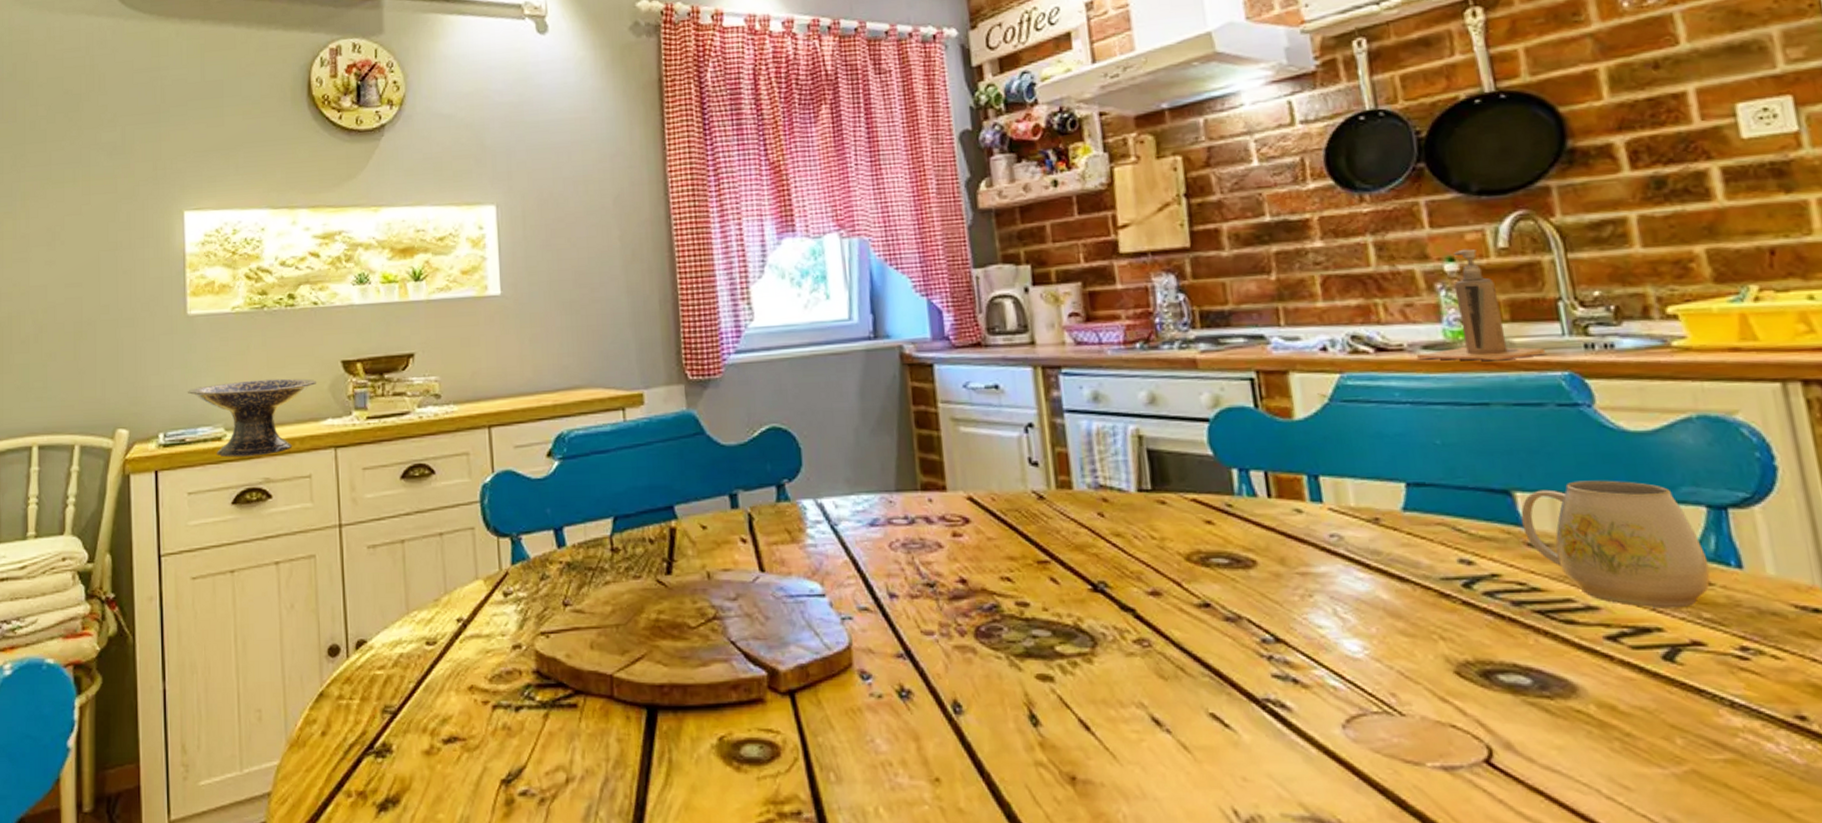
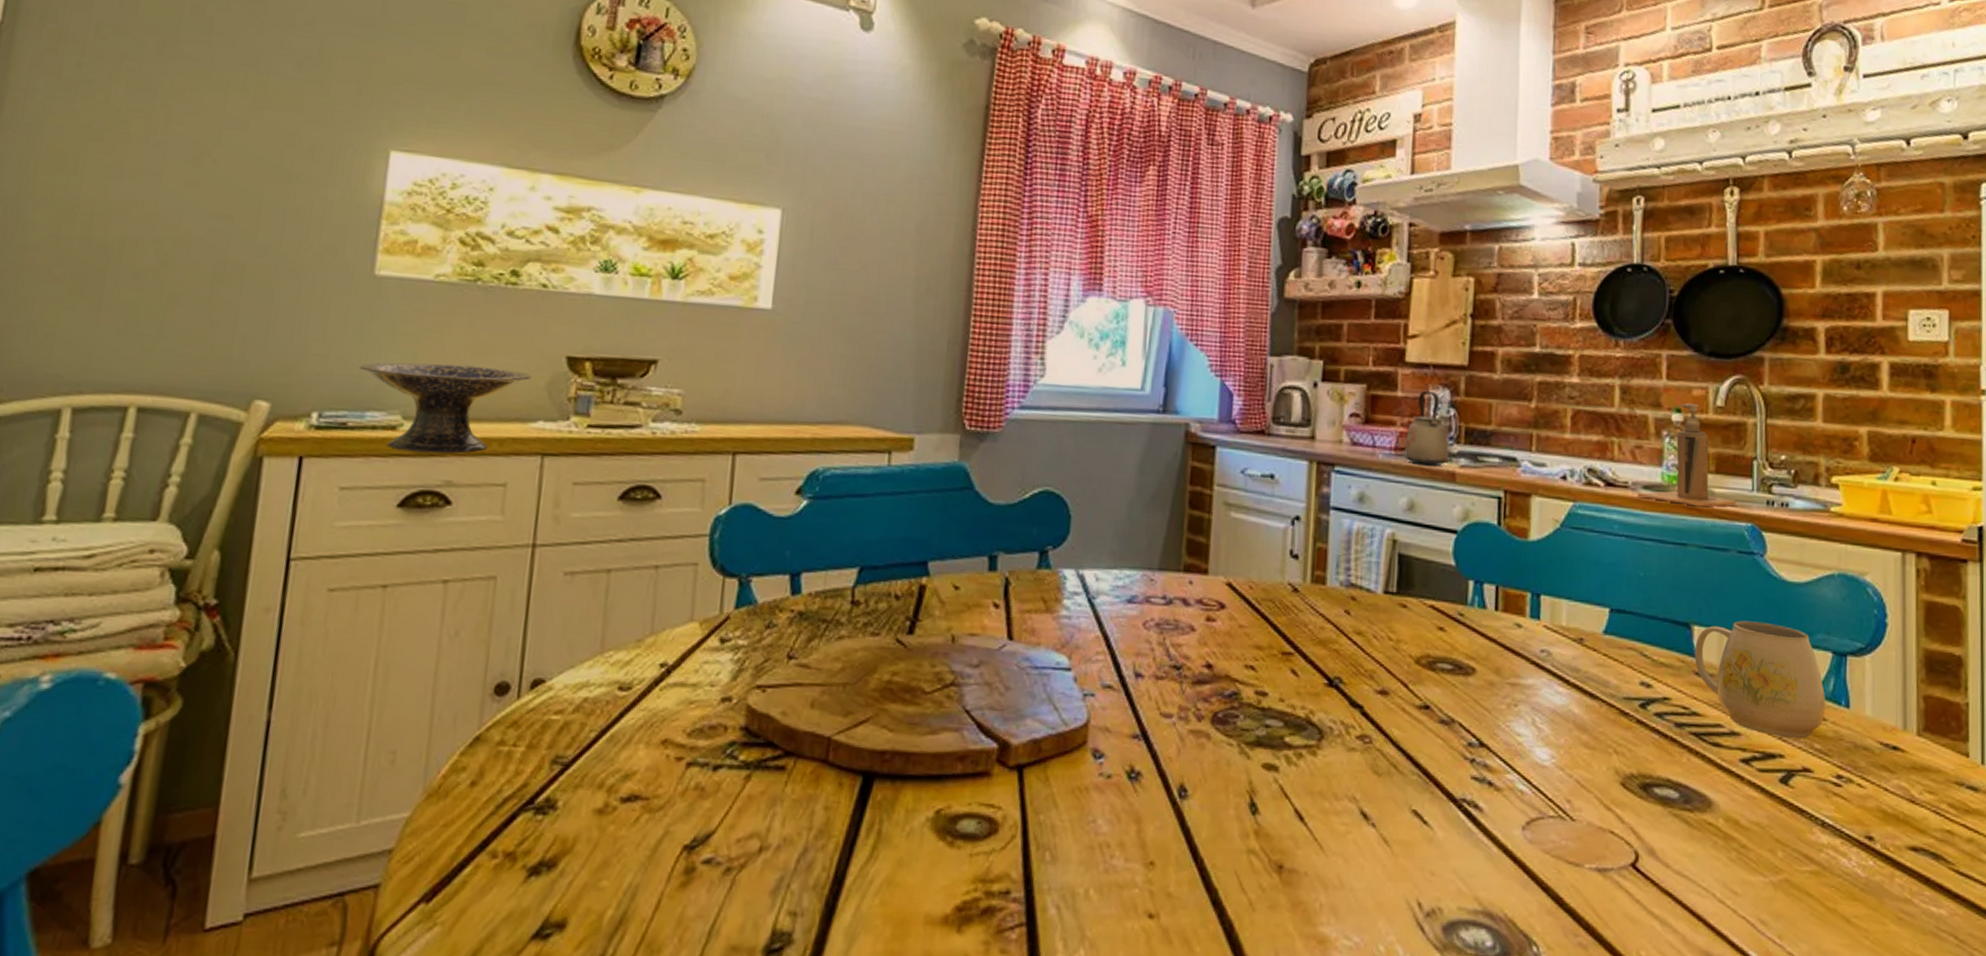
kettle: none [1134,279,1186,355] -> present [1404,391,1449,466]

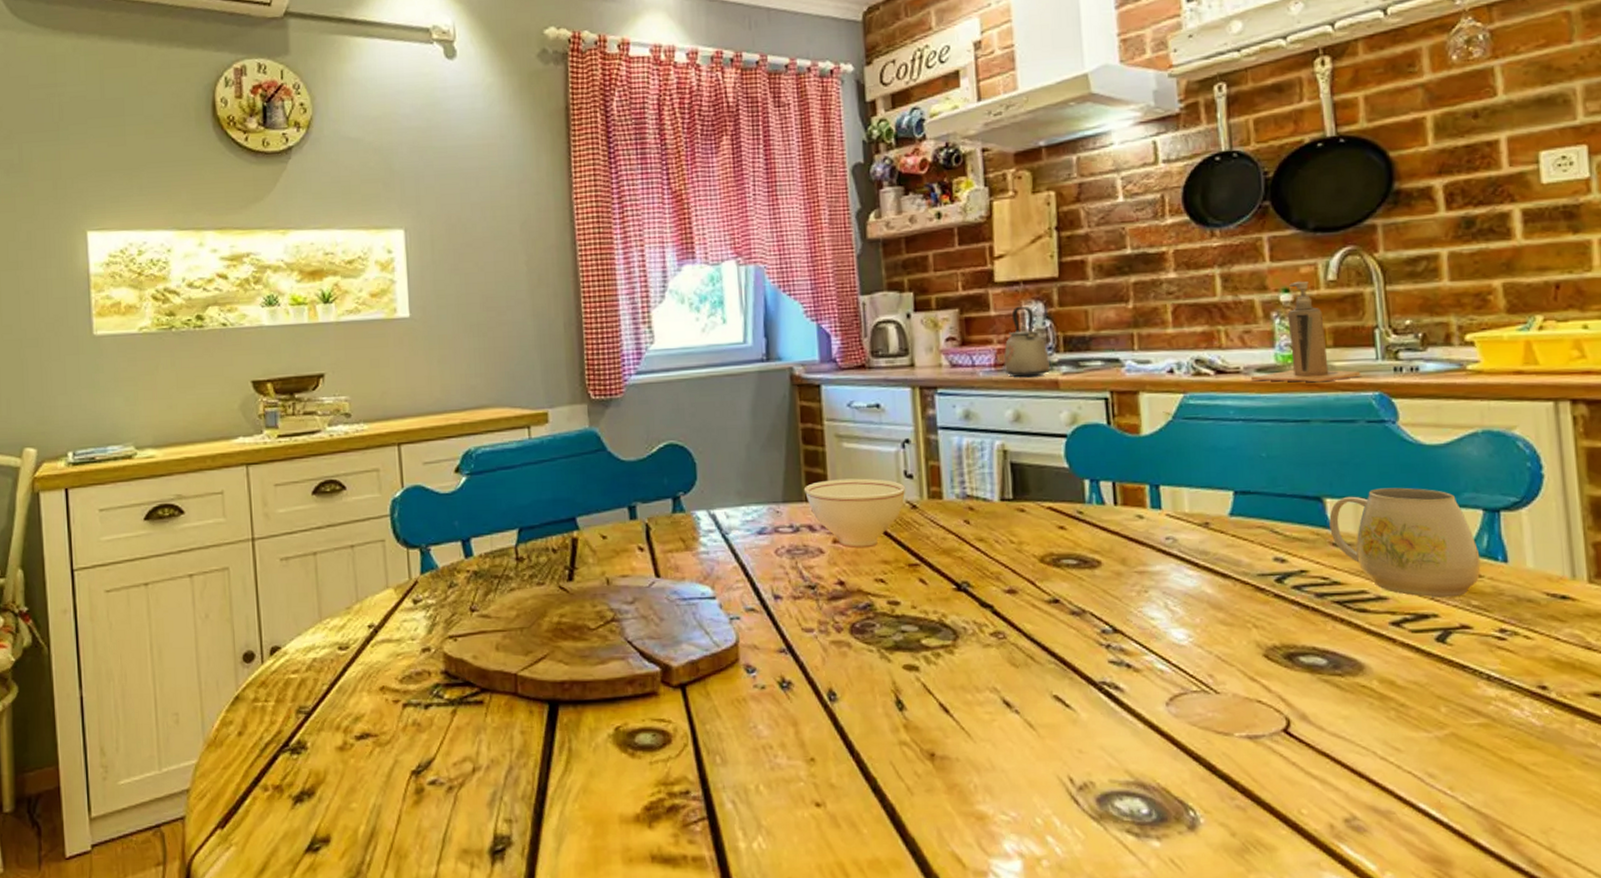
decorative bowl: present [358,362,532,455] -> none [95,398,228,475]
bowl: none [1183,550,1290,630] -> present [803,478,906,549]

